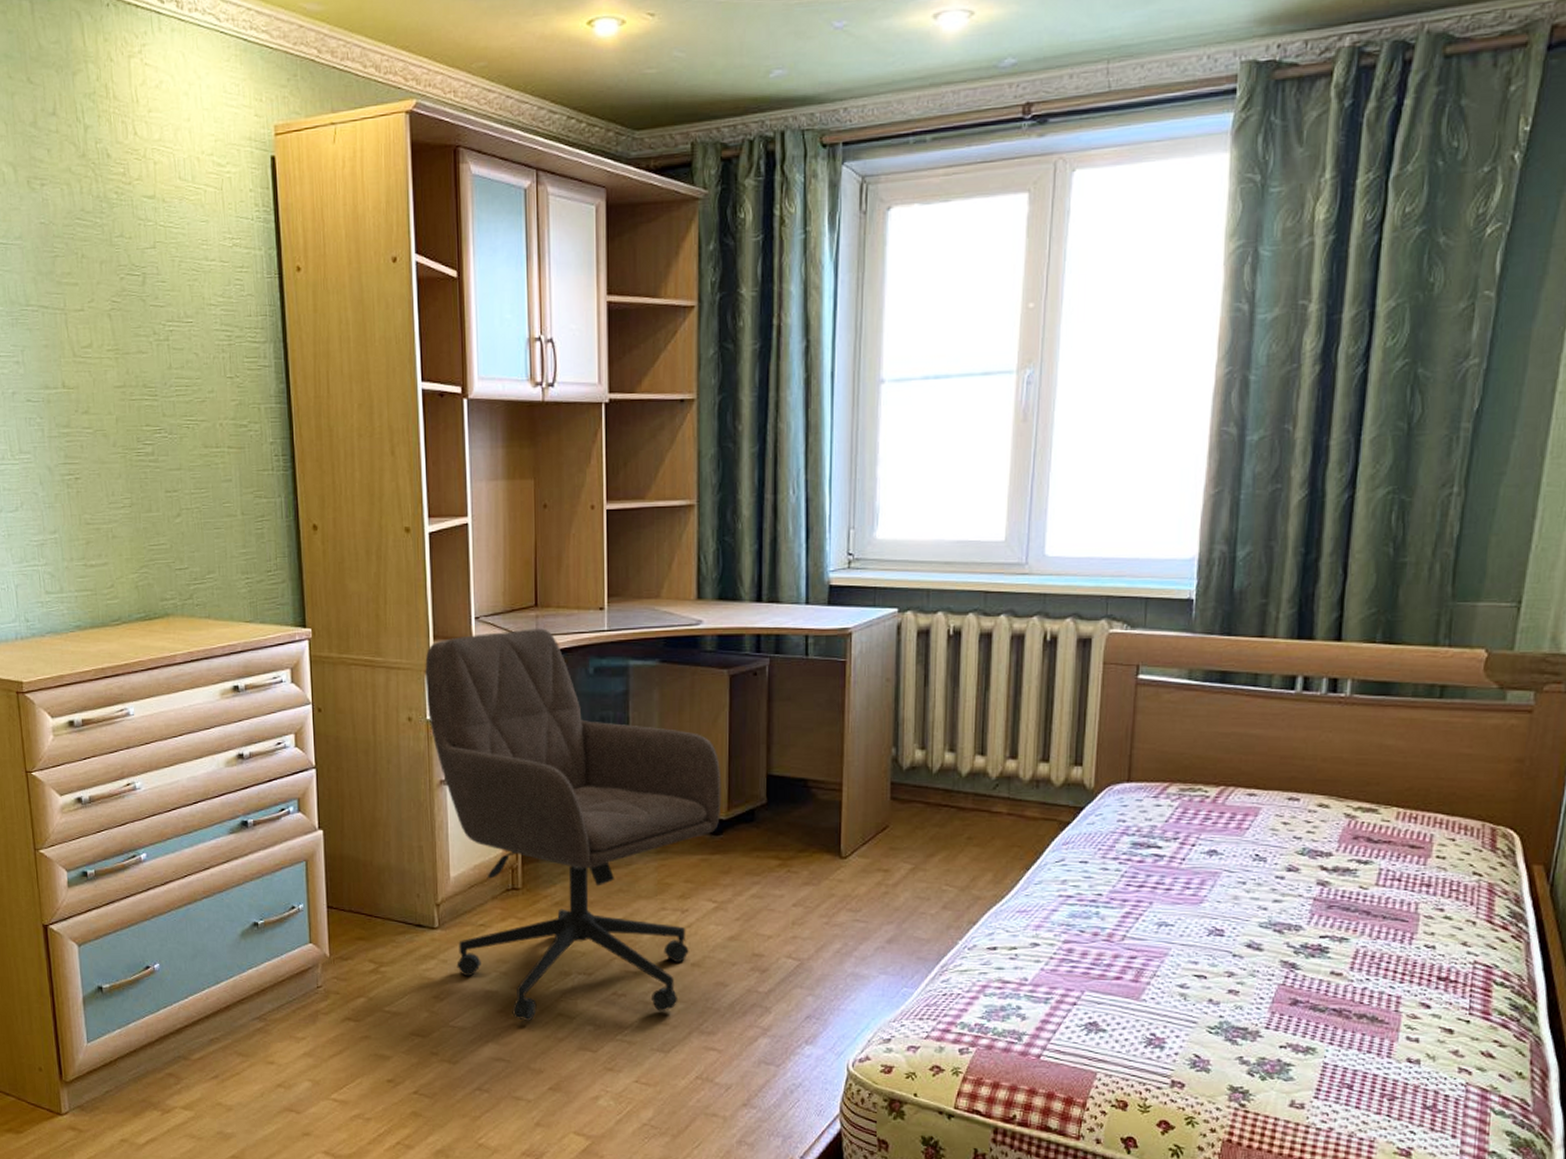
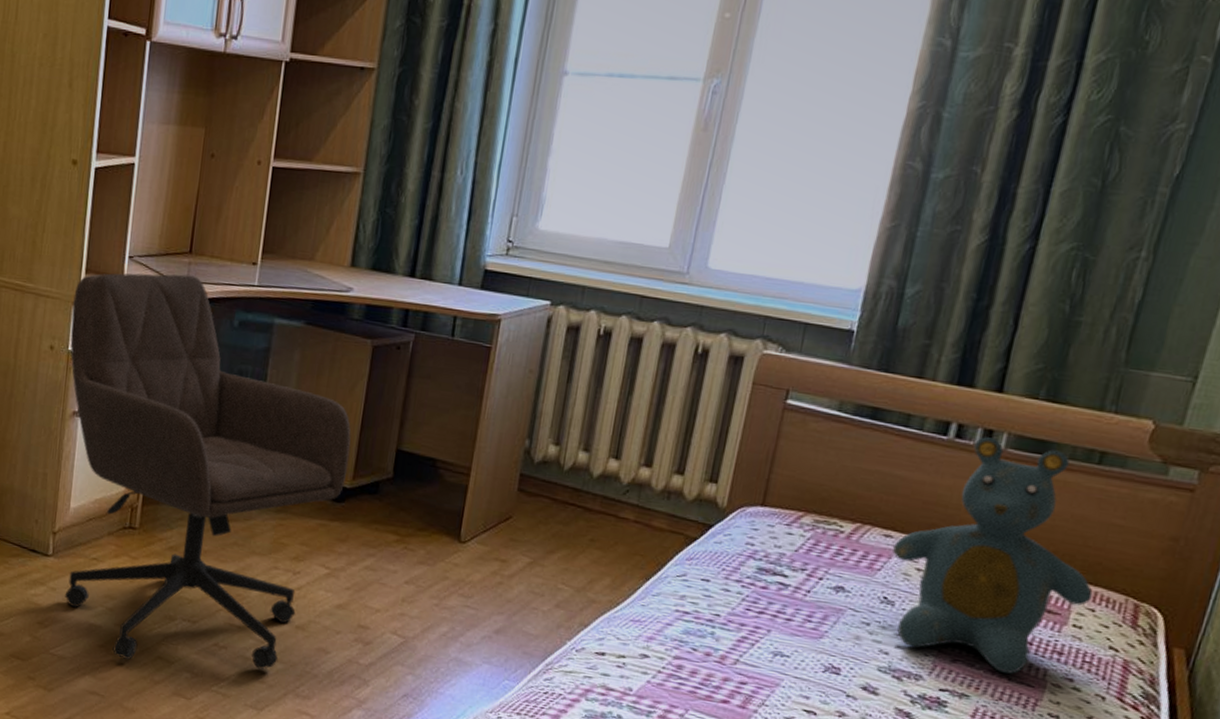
teddy bear: none [1258,686,1451,912] -> present [892,437,1093,674]

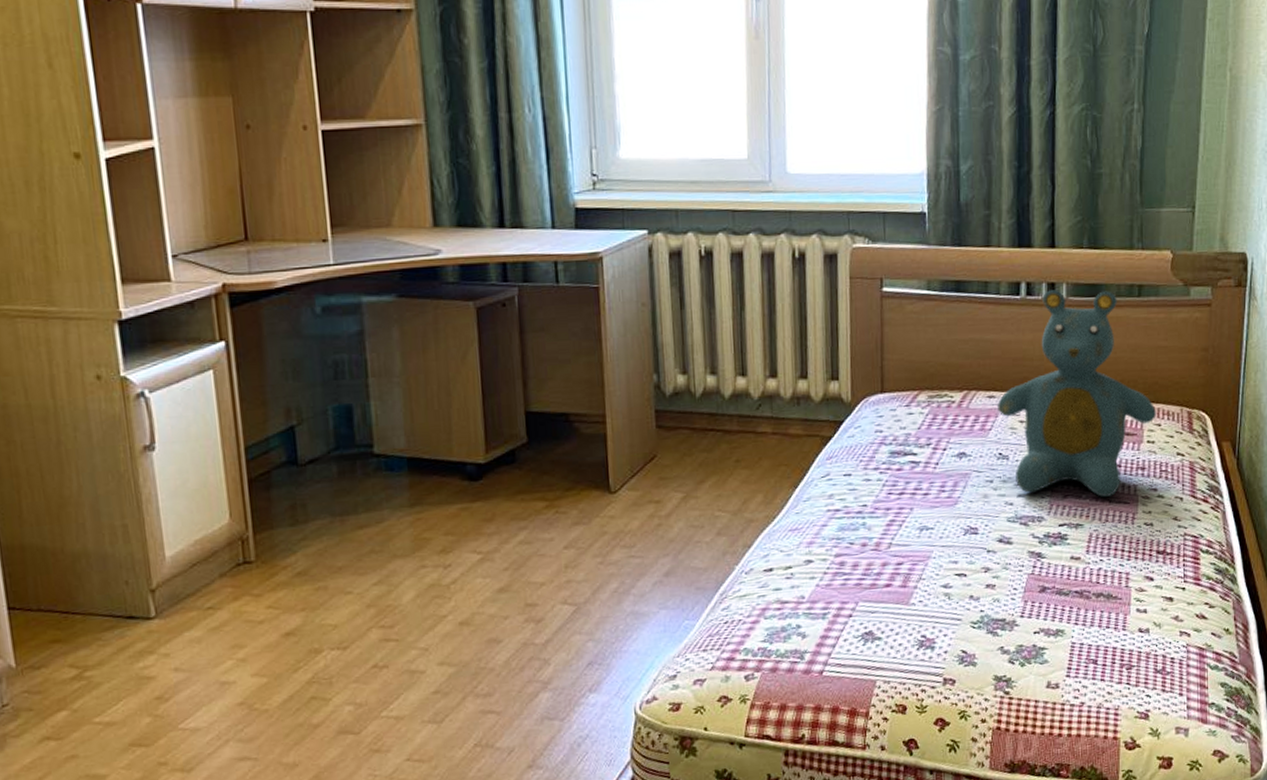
office chair: present [64,273,351,670] -> none [112,265,479,711]

